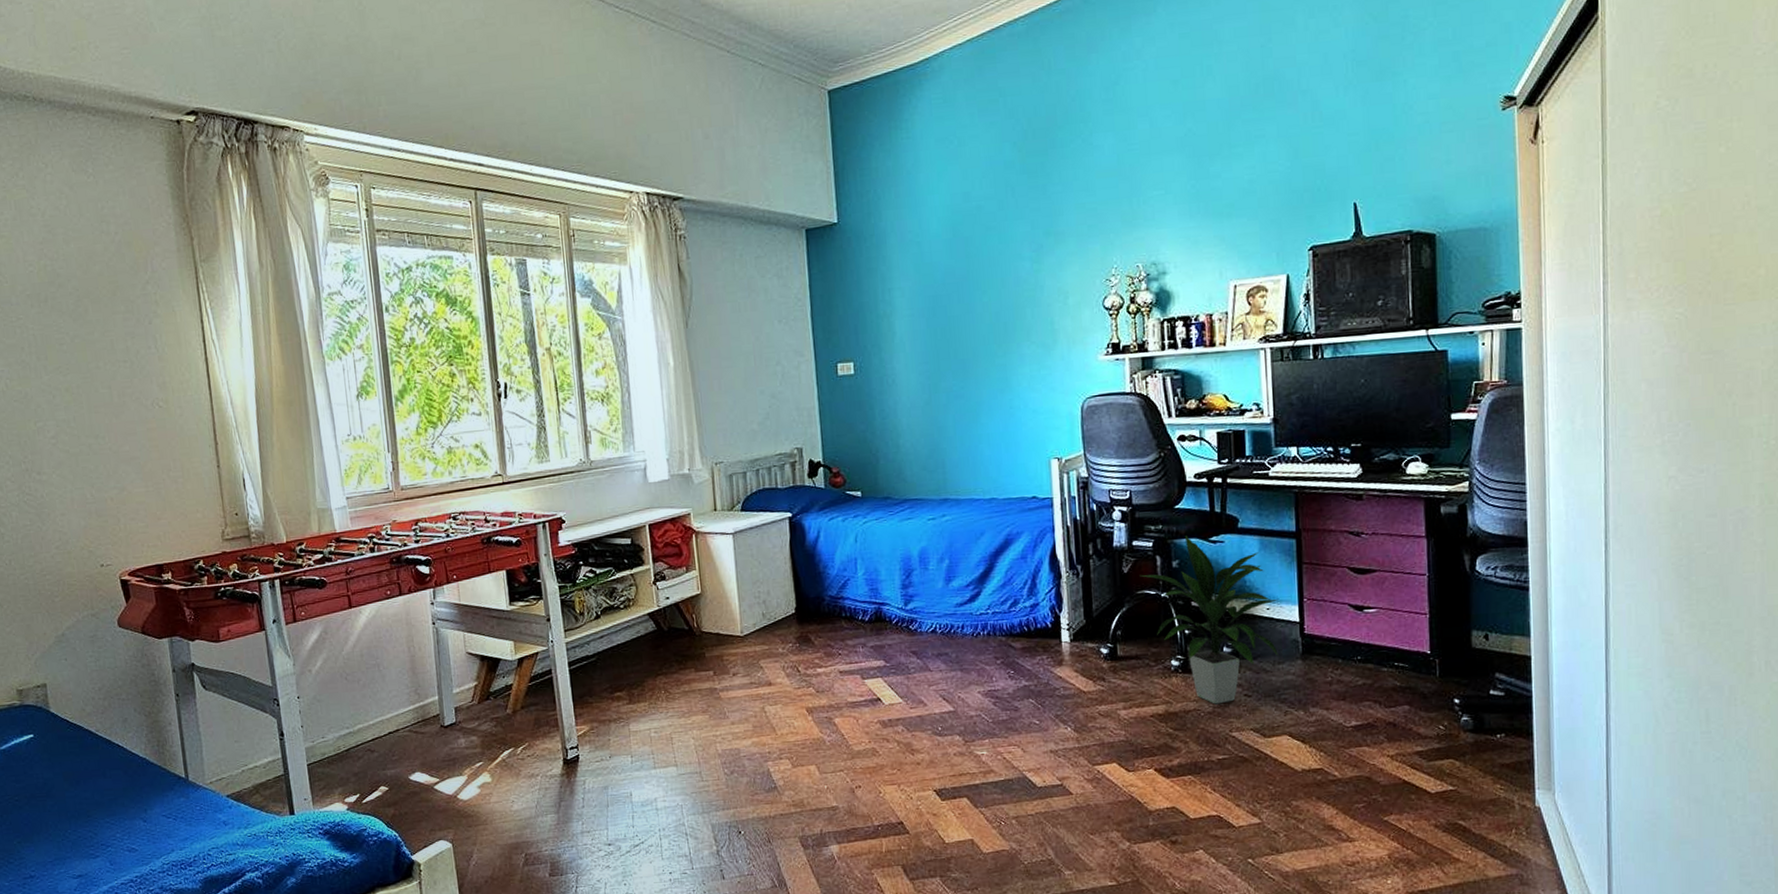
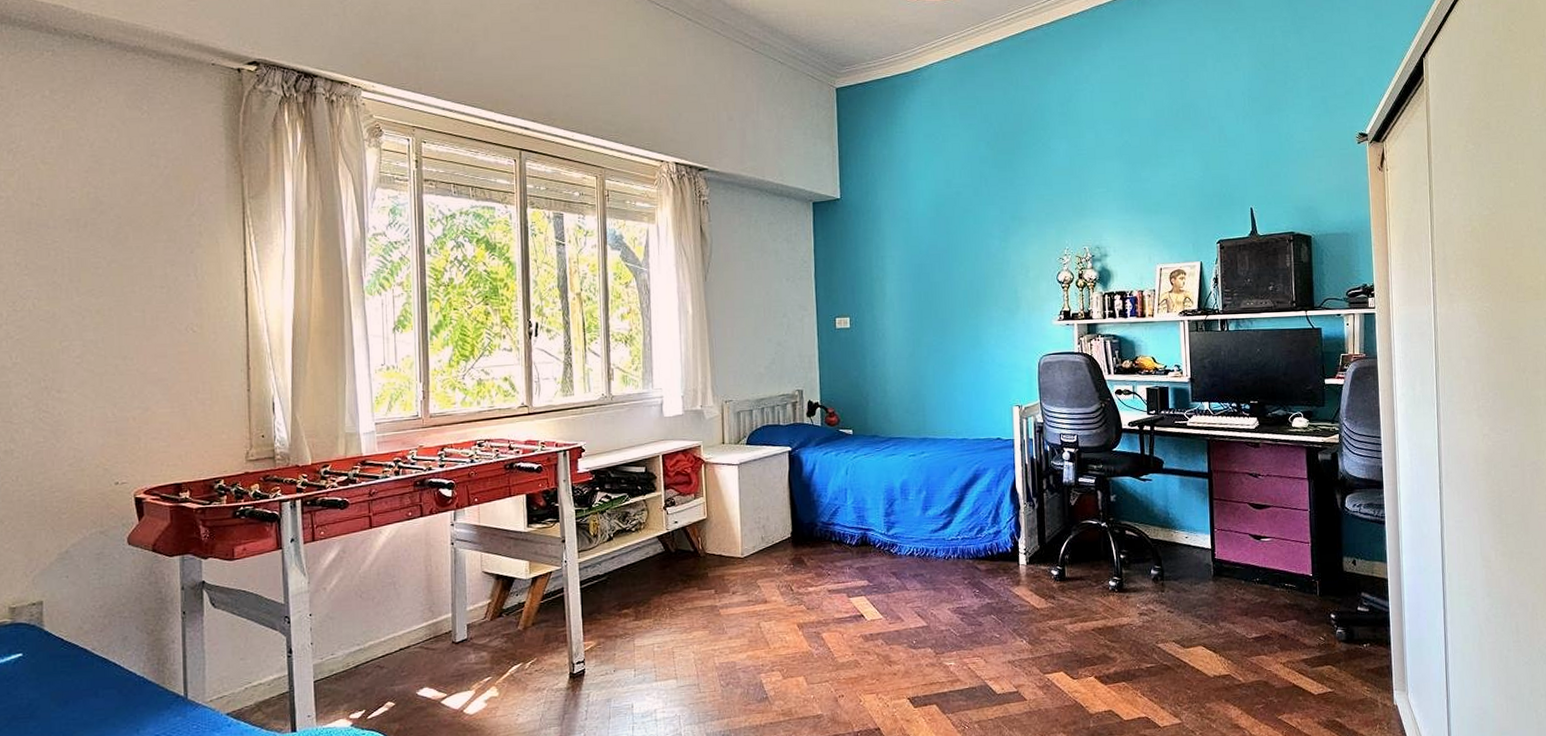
indoor plant: present [1141,536,1278,705] -> none [1085,474,1195,620]

